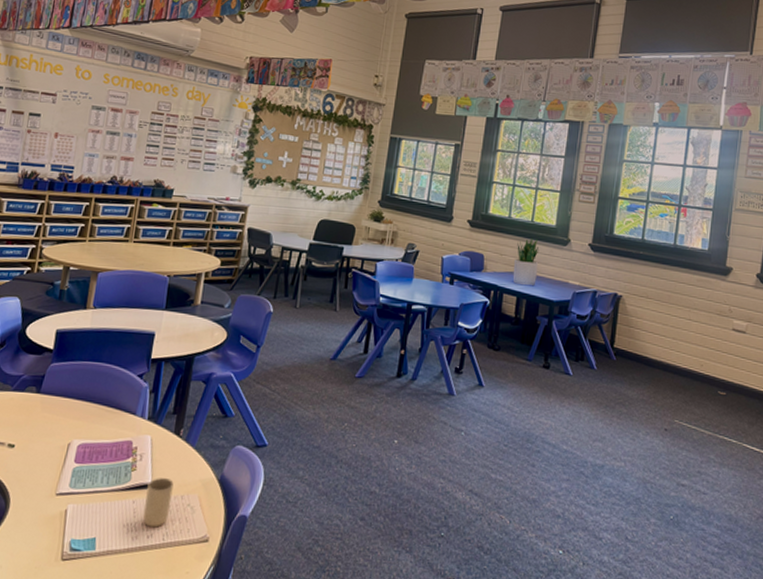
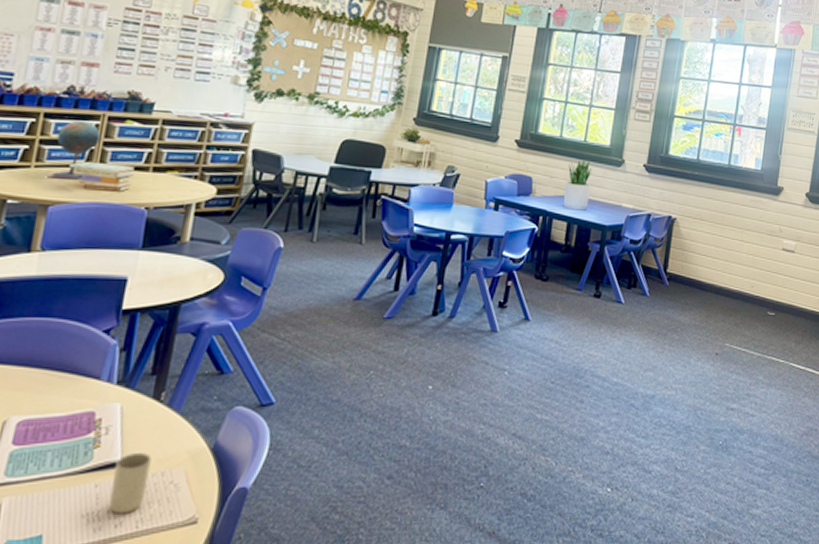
globe: none [97,204,135,253] -> present [47,120,100,181]
books: none [113,237,159,263] -> present [69,161,135,193]

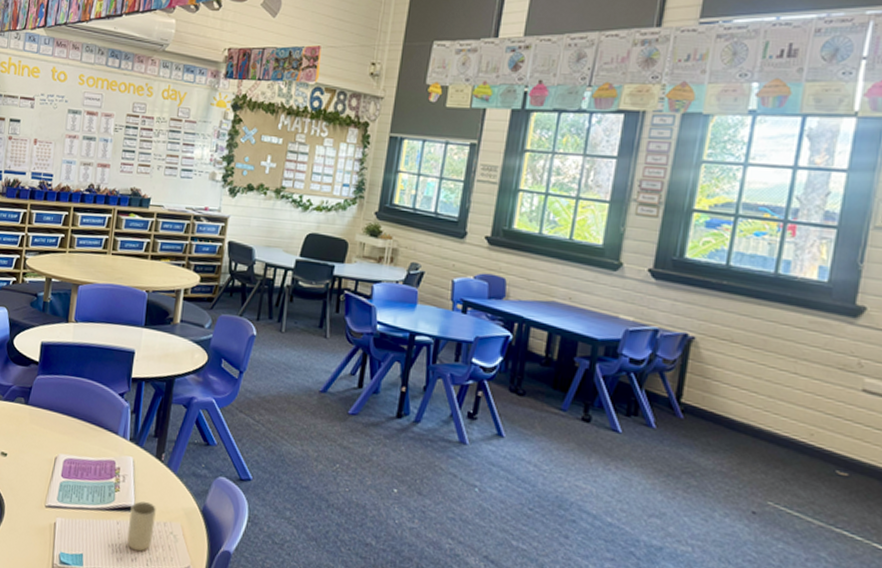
globe: present [47,120,100,181] -> none [77,213,112,265]
books: present [69,161,135,193] -> none [91,248,137,277]
planter: present [563,158,592,211] -> none [543,259,580,320]

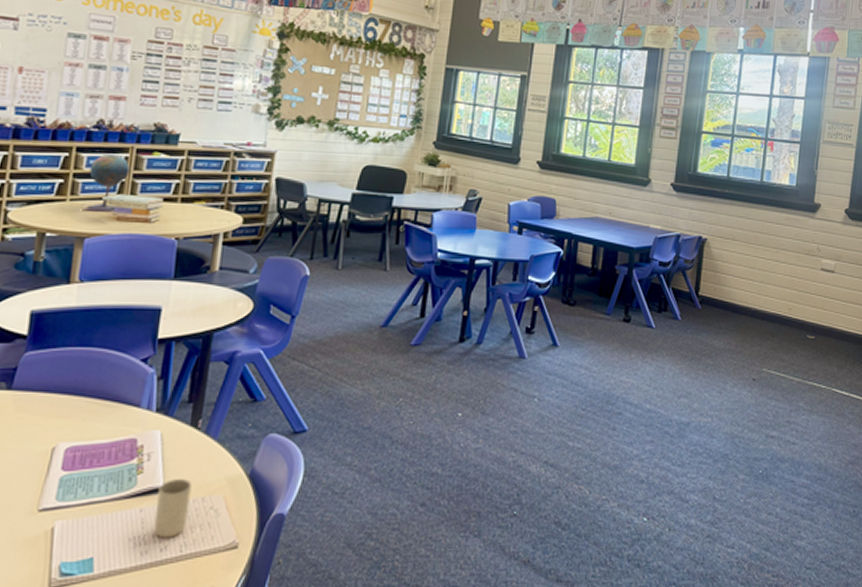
globe: none [77,213,112,265] -> present [82,153,130,213]
books: none [91,248,137,277] -> present [102,193,164,224]

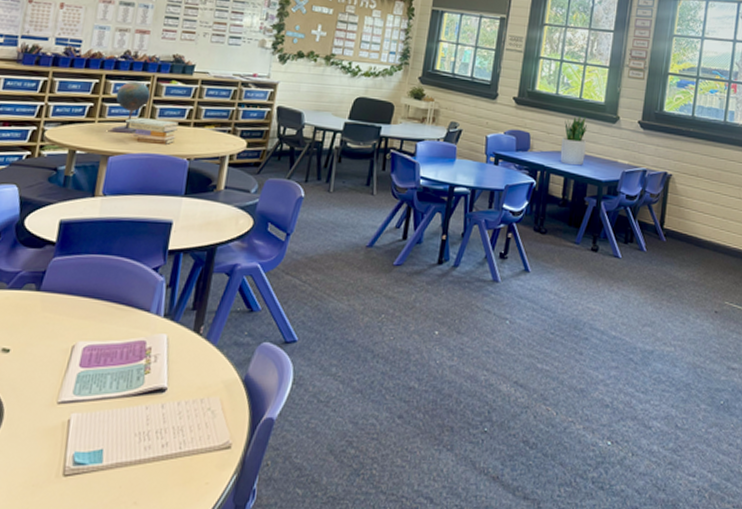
cup: present [153,479,192,538] -> none [157,380,192,435]
planter: none [588,178,618,233] -> present [560,115,588,166]

